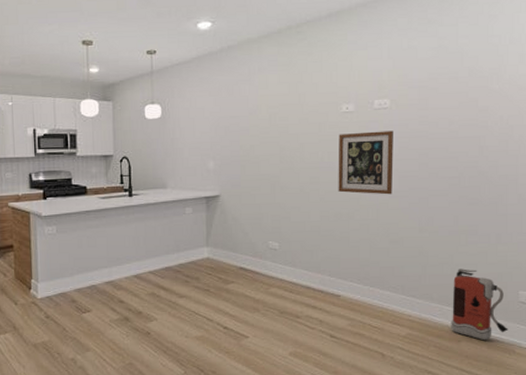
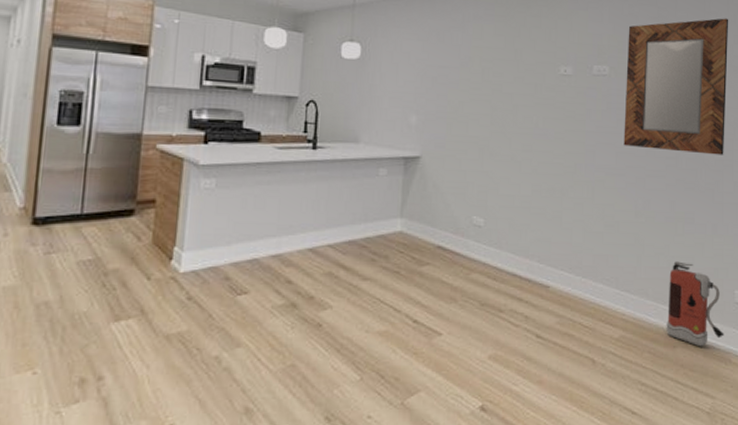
wall art: present [338,131,393,195] -> none [552,98,612,172]
home mirror: none [406,39,514,172] -> present [623,18,729,155]

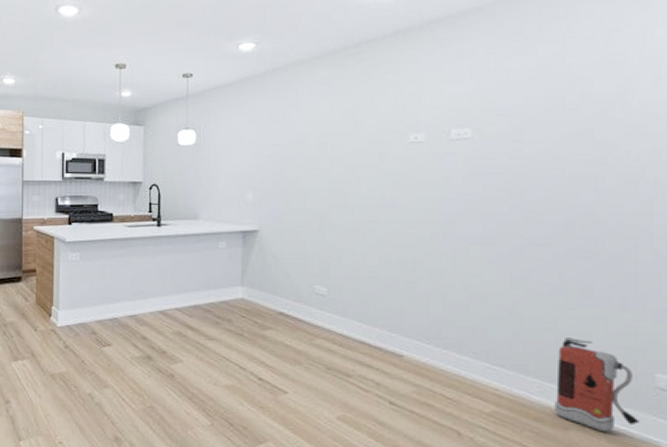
home mirror: present [623,18,729,155] -> none [493,57,646,219]

